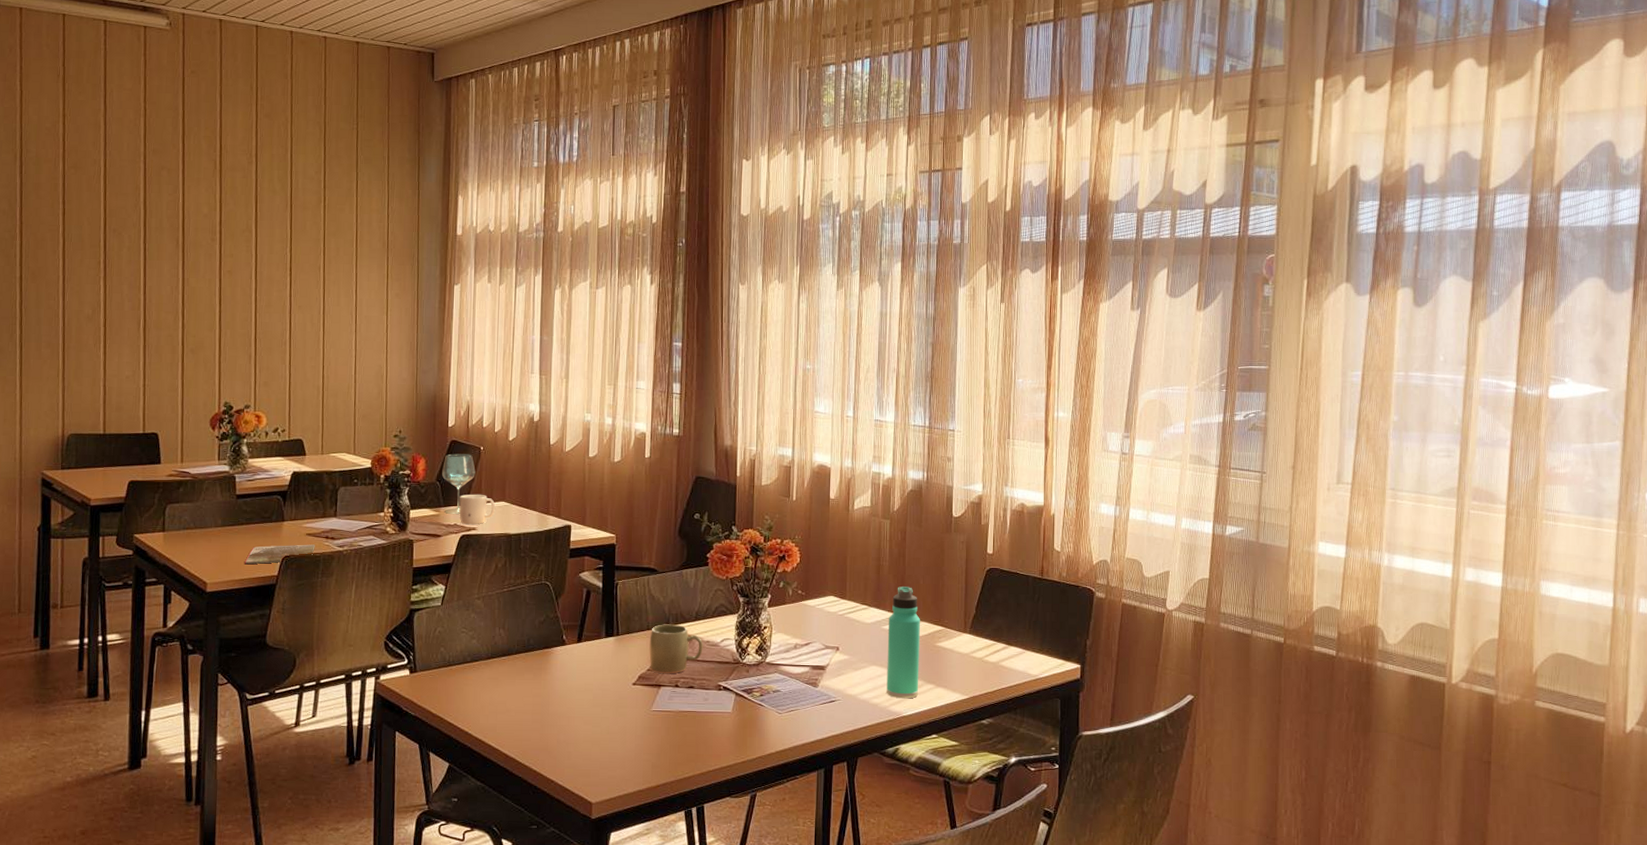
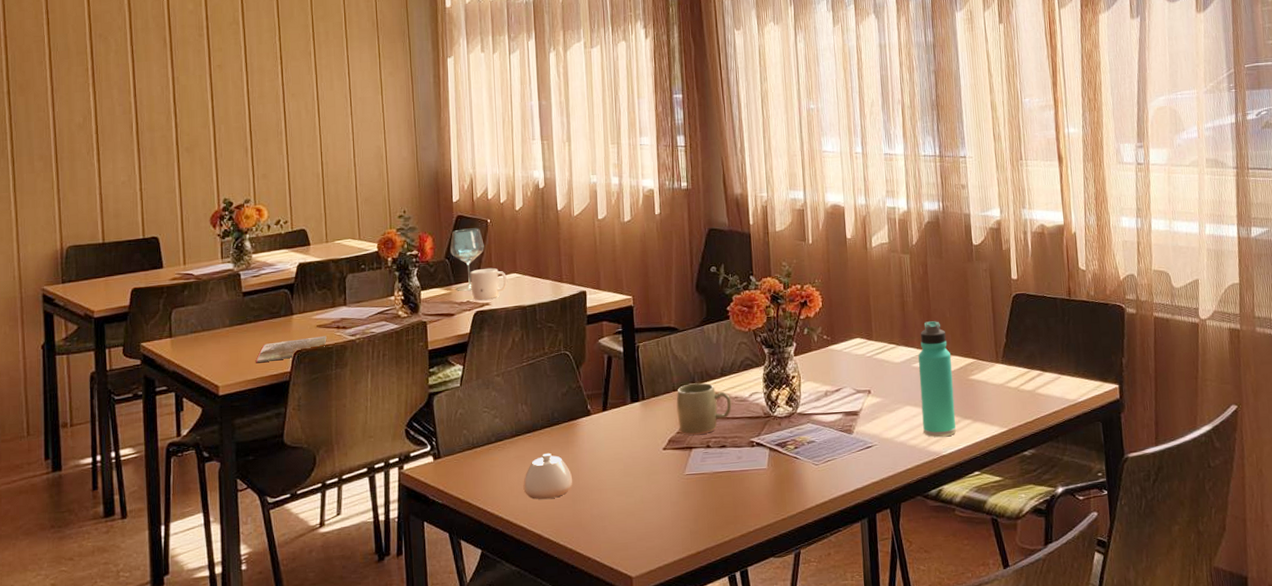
sugar bowl: none [494,677,543,722] -> present [523,452,573,500]

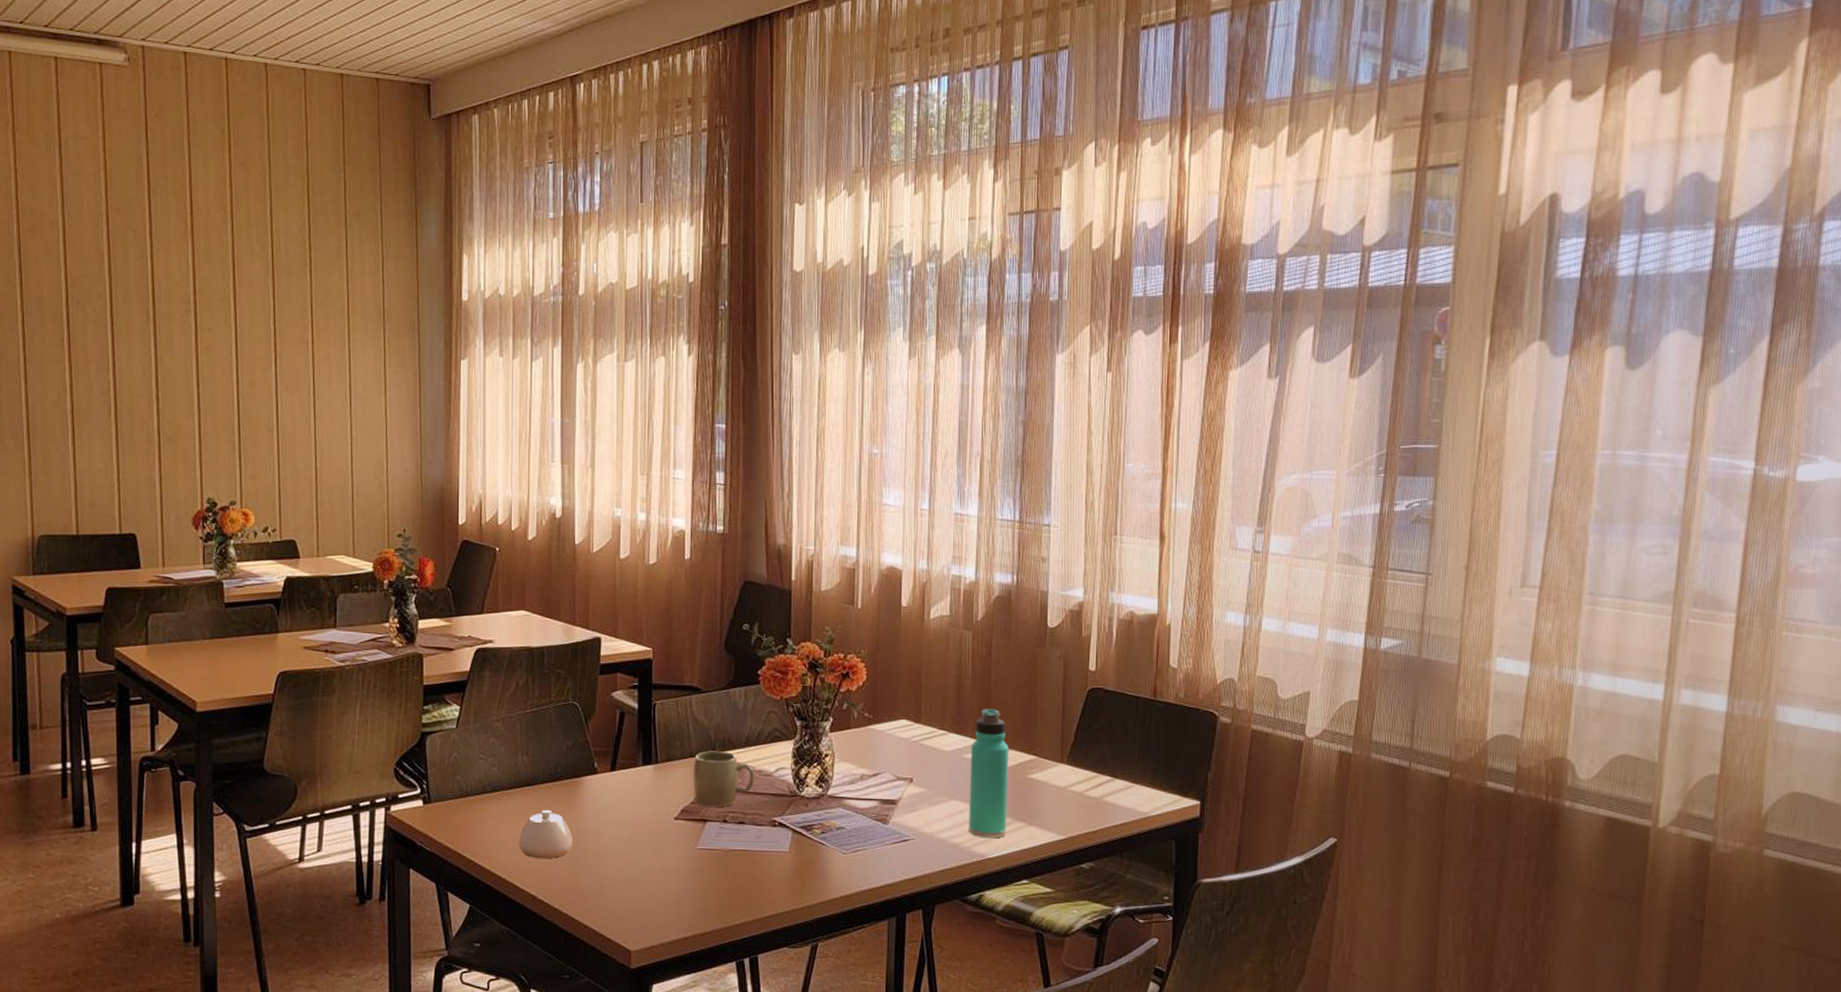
magazine: present [256,336,327,363] -> none [237,659,314,682]
wine glass: present [450,228,484,292] -> none [453,555,491,626]
mug: present [470,268,508,301] -> none [473,601,515,637]

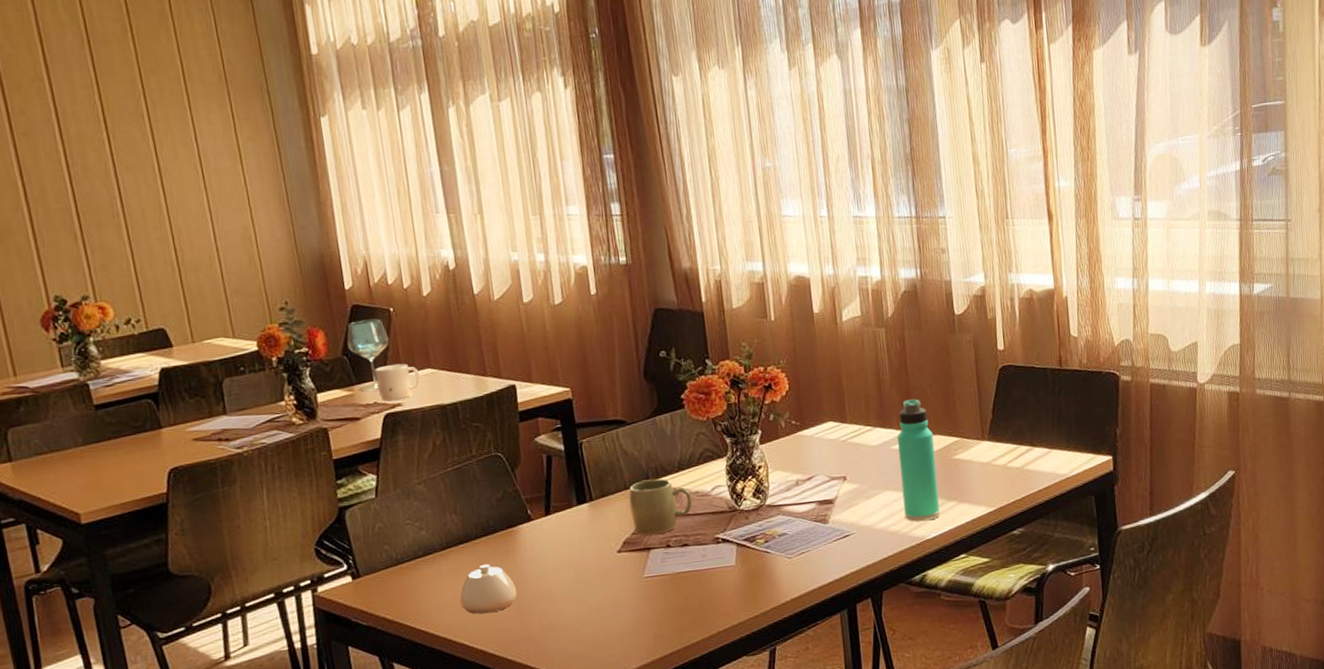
wine glass: none [453,555,491,626] -> present [347,318,389,392]
mug: none [473,601,515,637] -> present [374,363,421,401]

